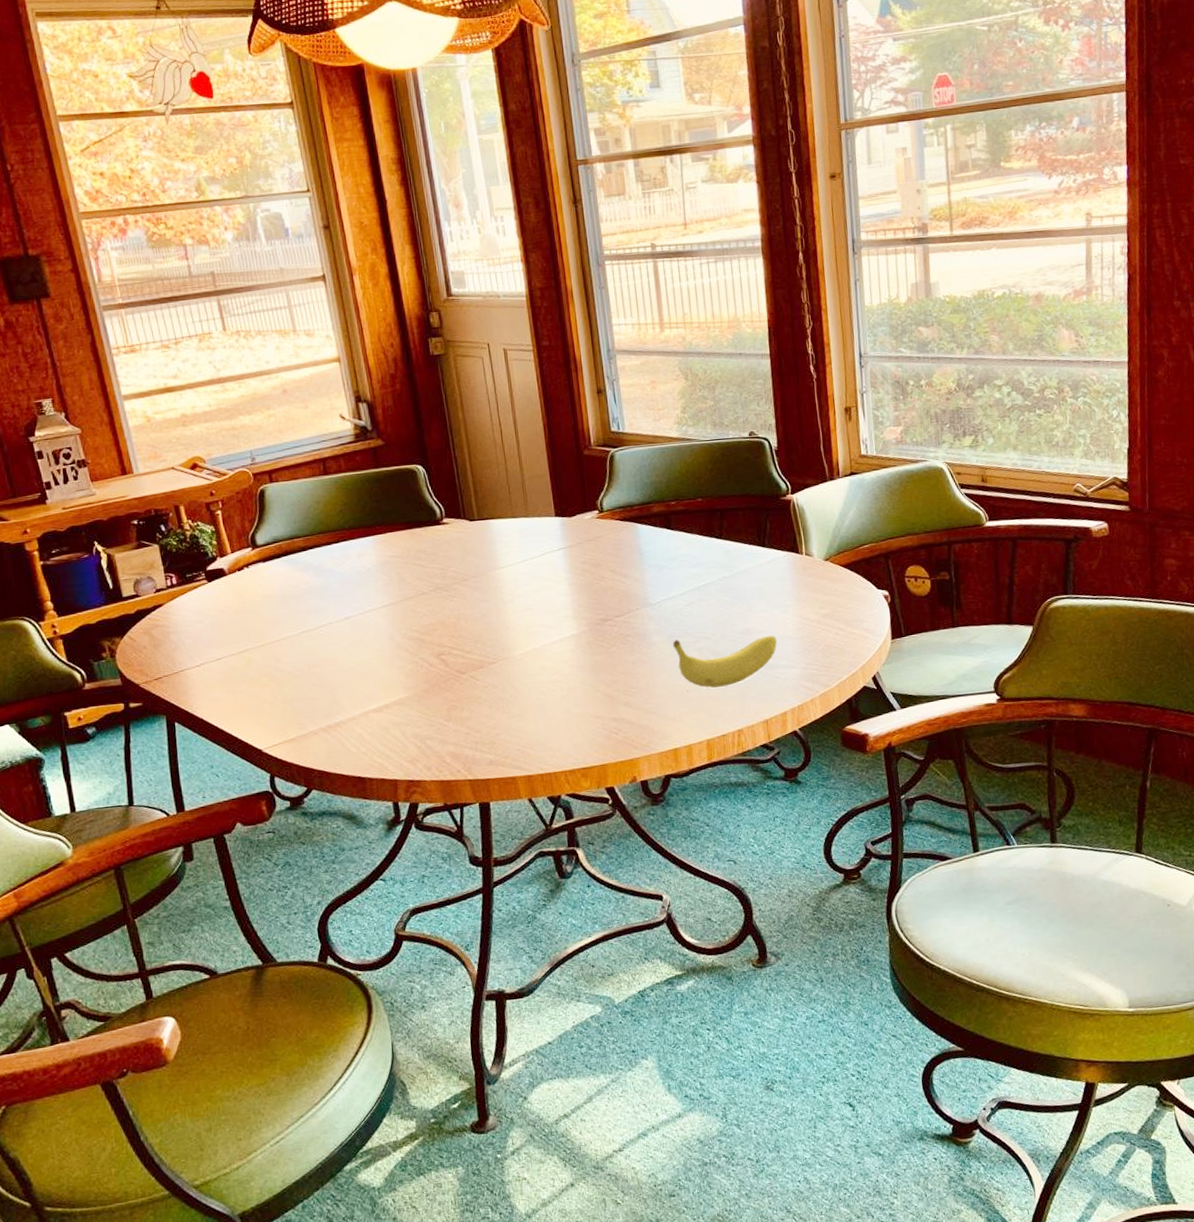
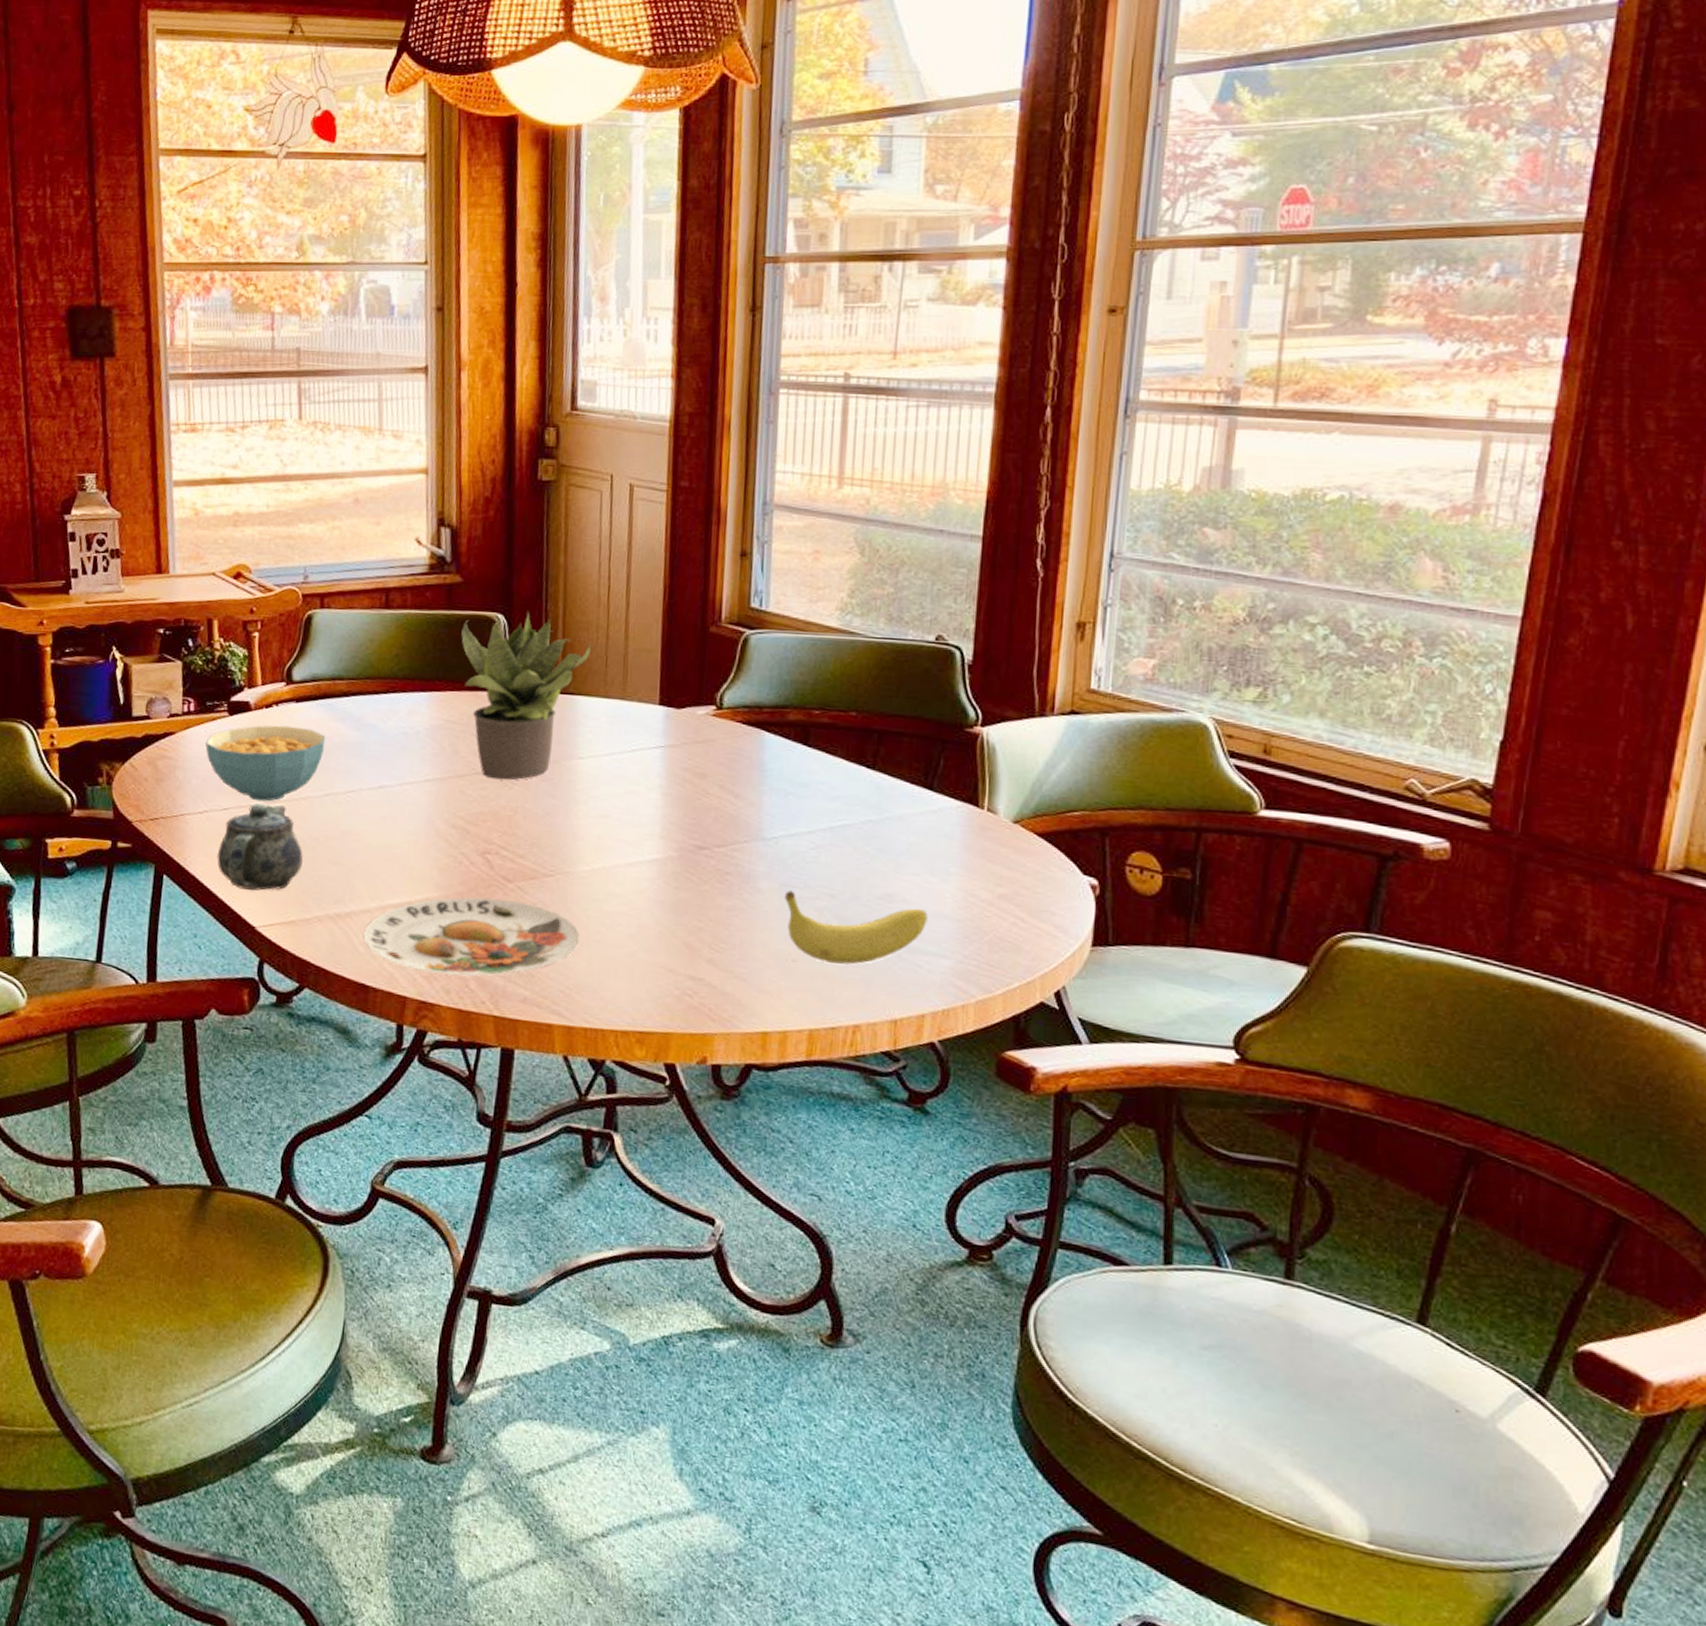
cereal bowl: none [191,582,294,648] -> present [205,725,326,802]
teapot: none [218,648,292,722] -> present [217,803,303,891]
plate: none [353,687,526,757] -> present [364,897,580,976]
potted plant: none [390,459,495,596] -> present [461,610,591,781]

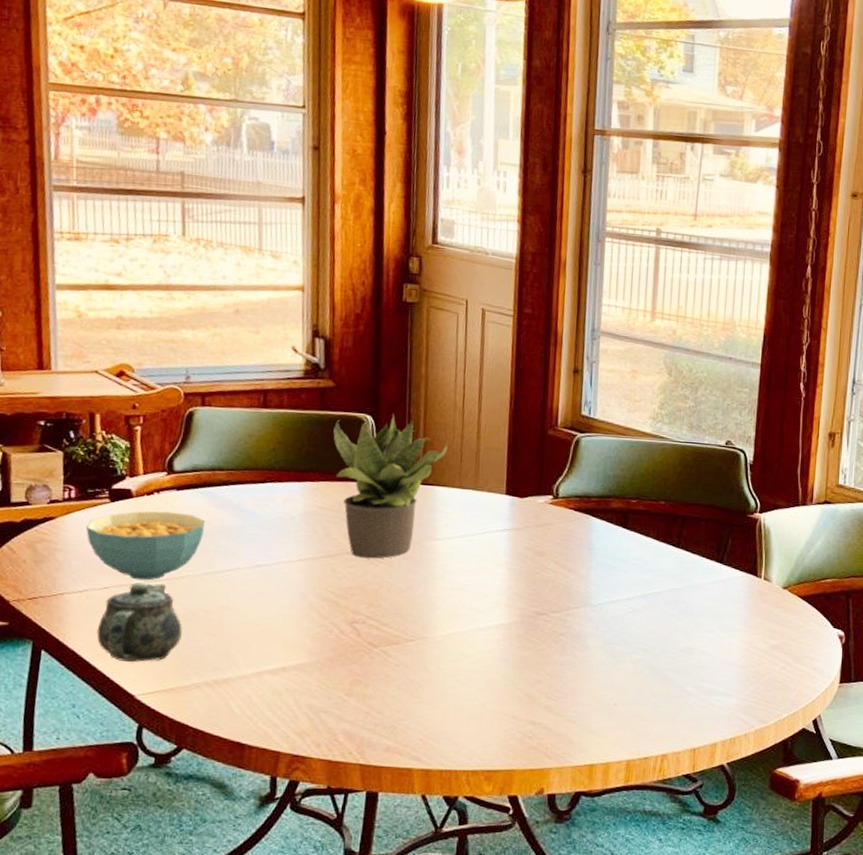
plate: present [364,897,580,976] -> none [240,661,437,731]
fruit: present [784,890,928,965] -> none [607,647,719,706]

